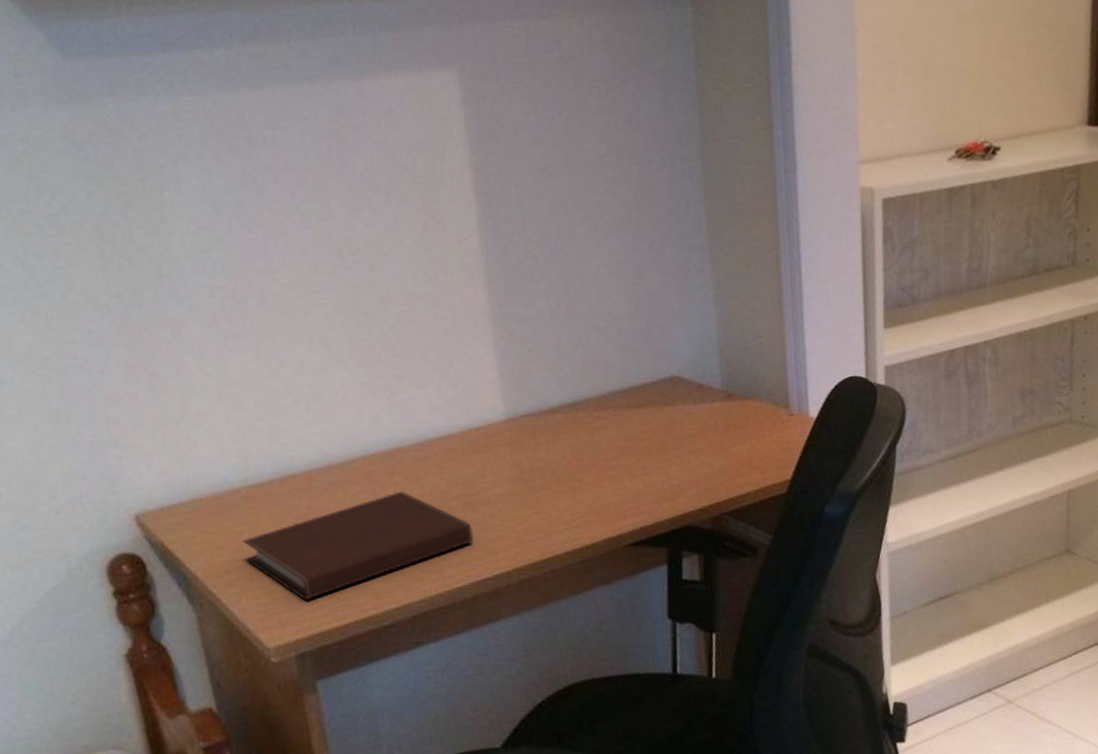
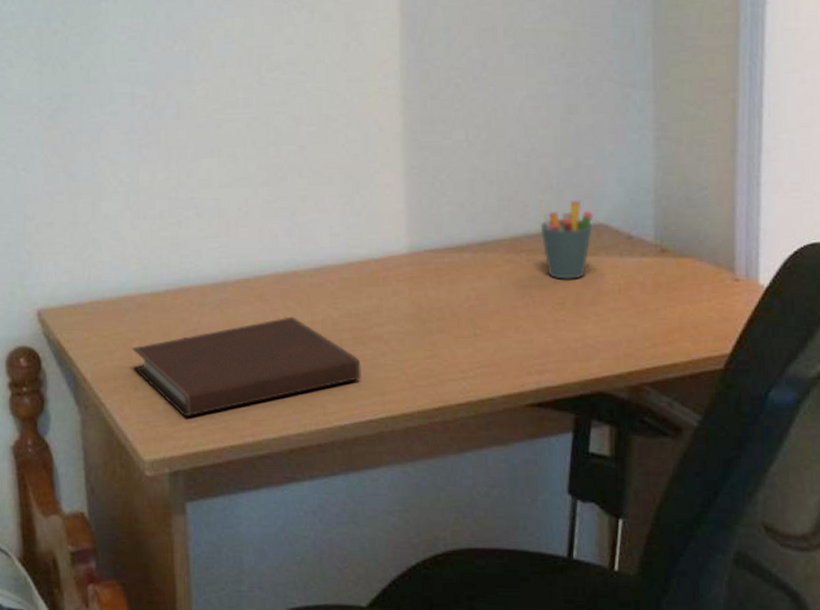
pen holder: none [618,356,669,430] -> present [538,196,595,280]

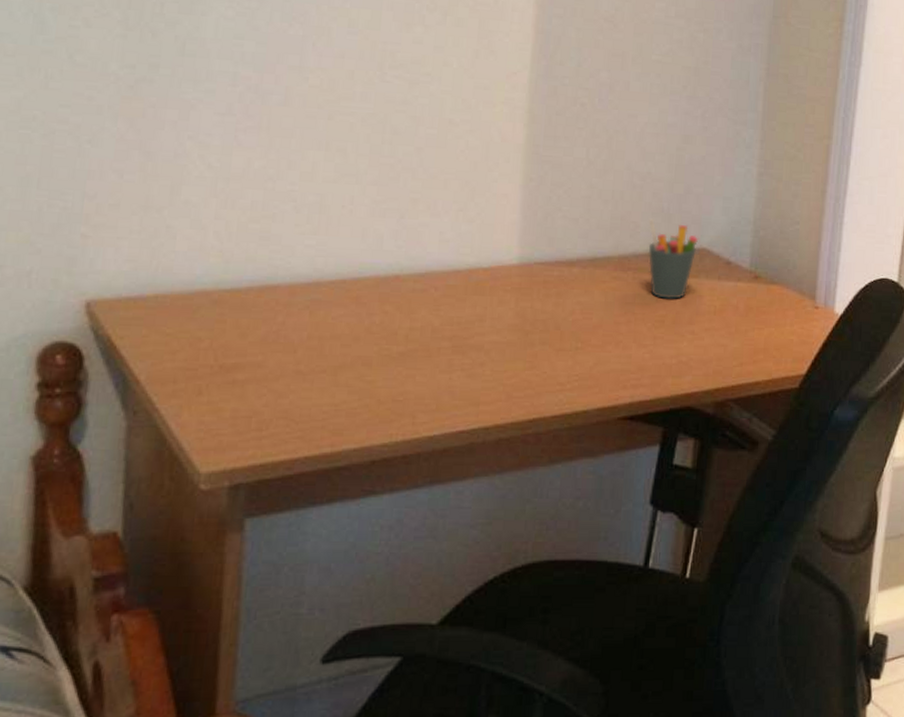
notebook: present [132,316,361,417] -> none [199,321,458,425]

